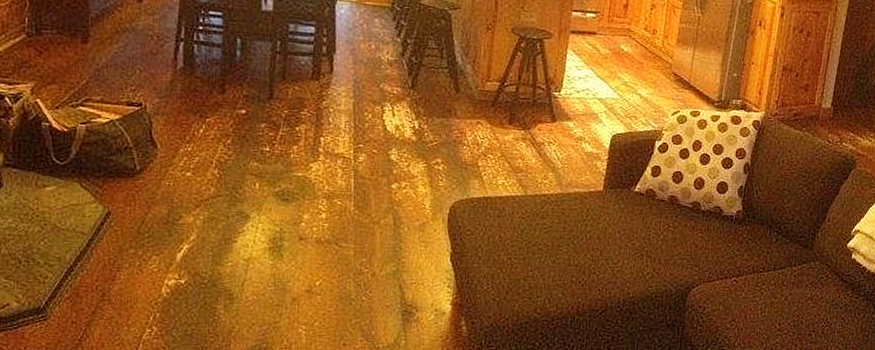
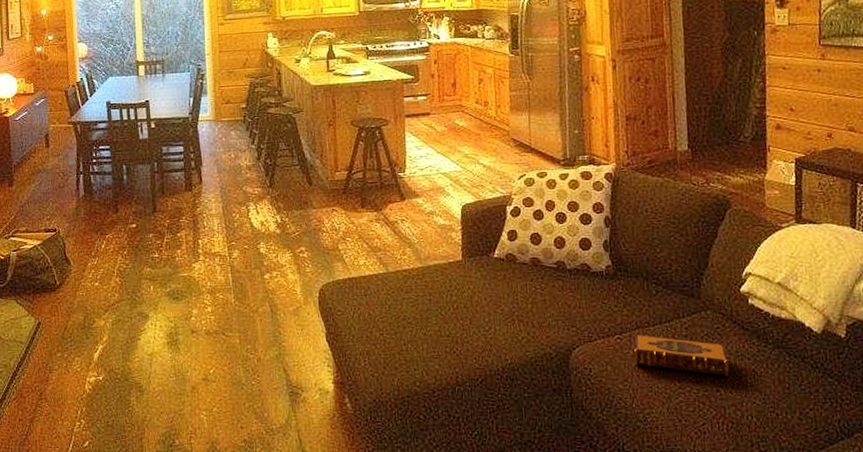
hardback book: none [744,277,825,323] -> present [634,333,729,377]

